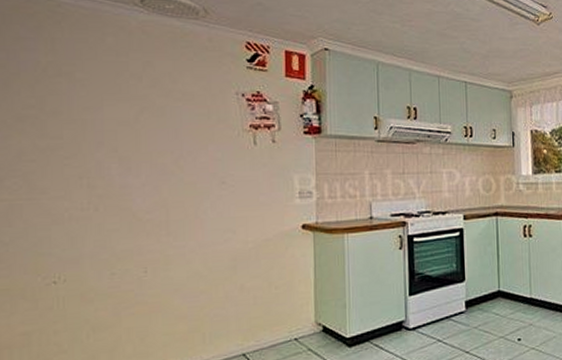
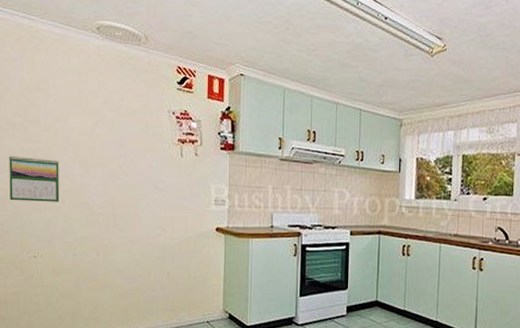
calendar: none [17,156,91,214] -> present [9,156,60,202]

